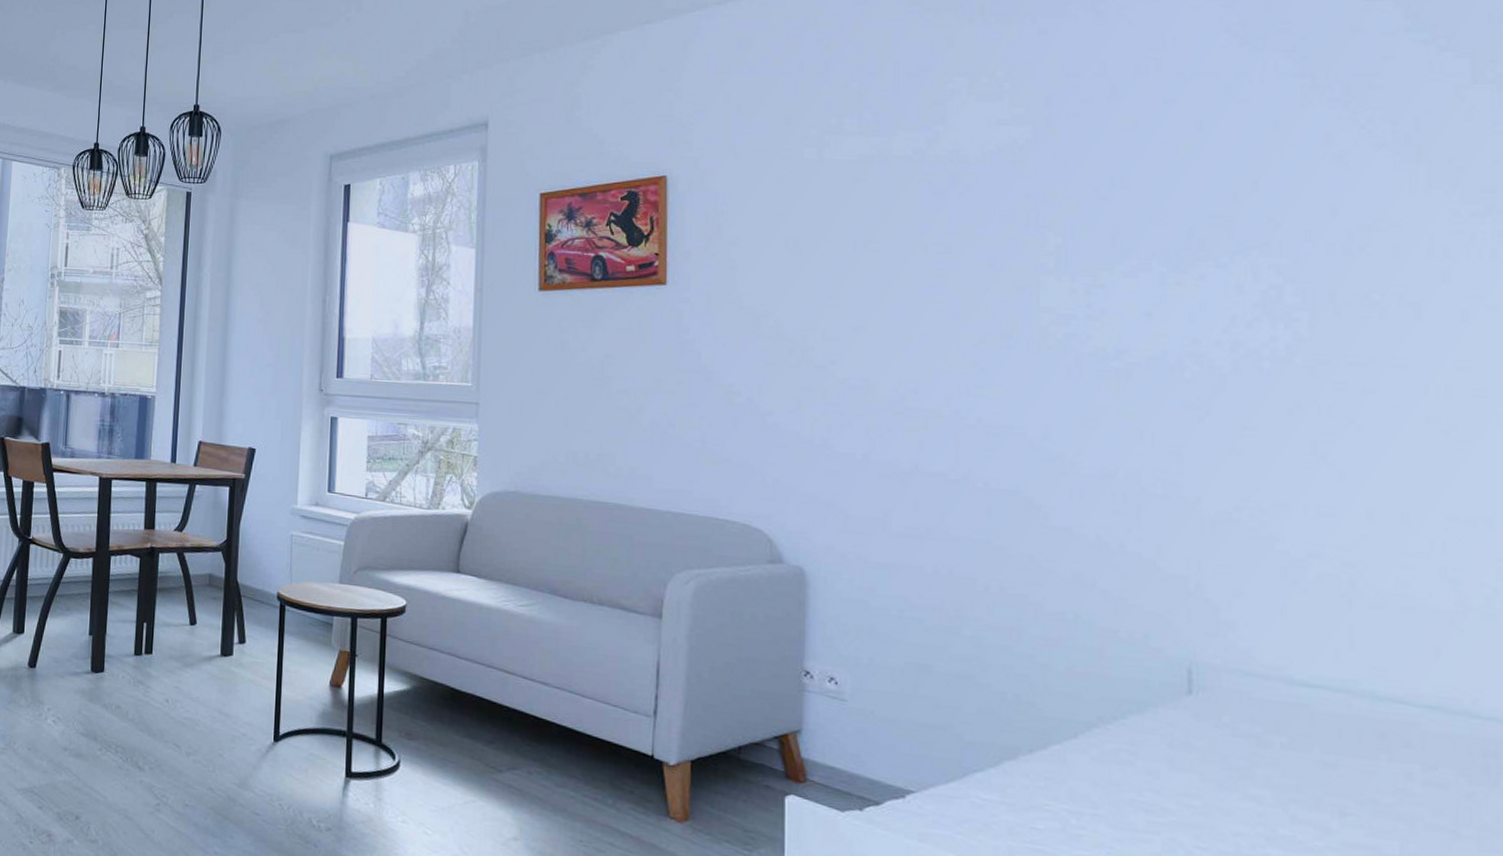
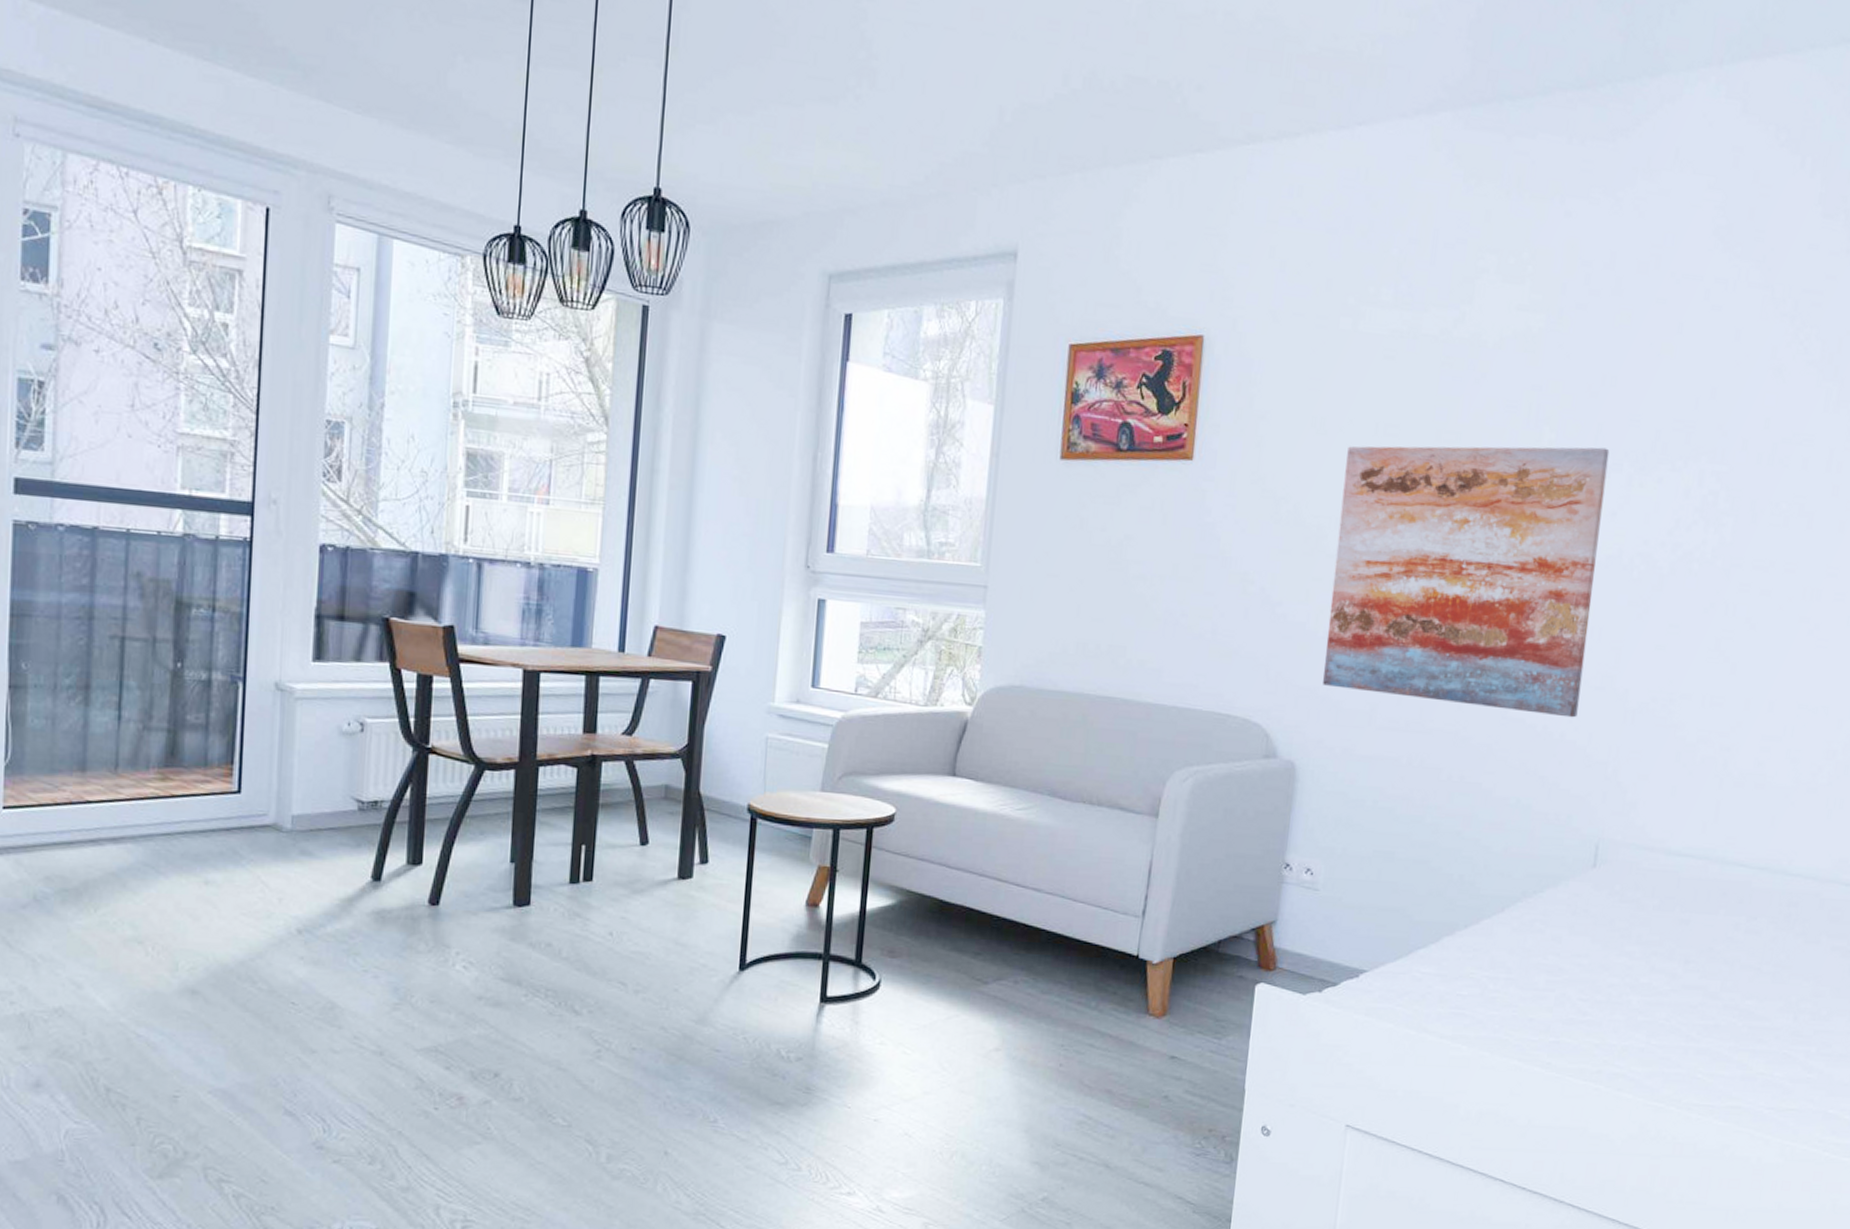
wall art: none [825,248,1138,528] -> present [1323,446,1610,718]

